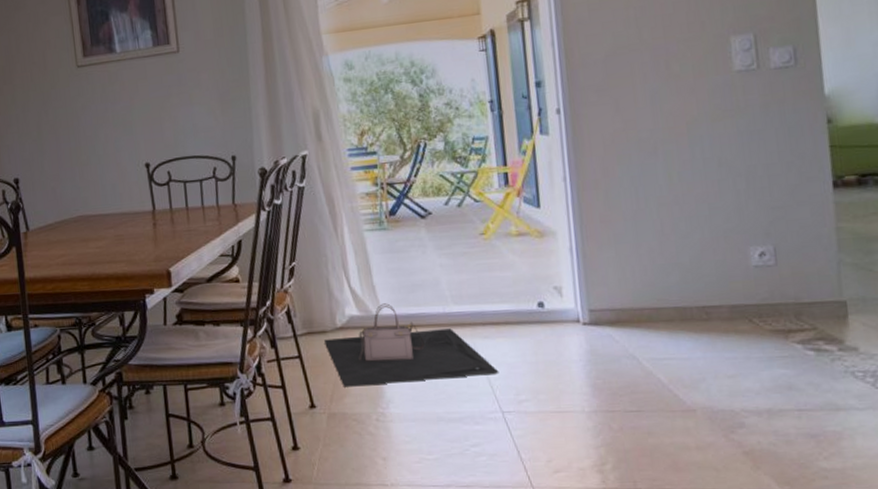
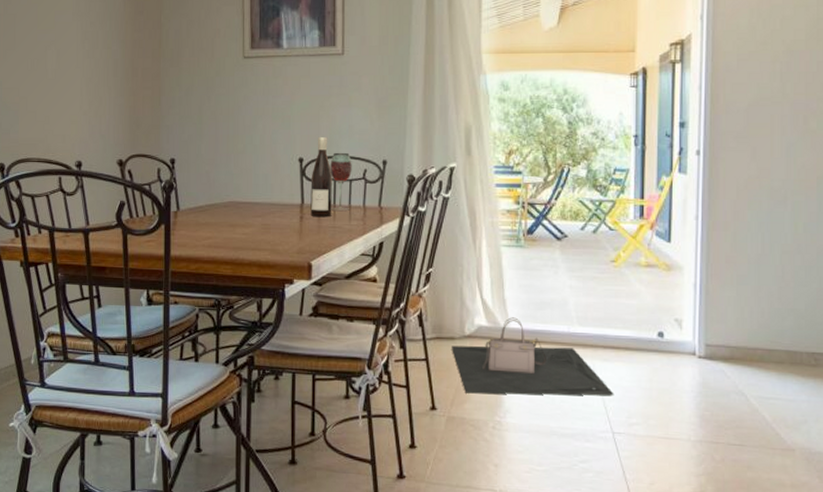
bottle: none [159,138,186,223] -> present [310,136,332,218]
wineglass: none [177,152,203,215] -> present [330,152,352,212]

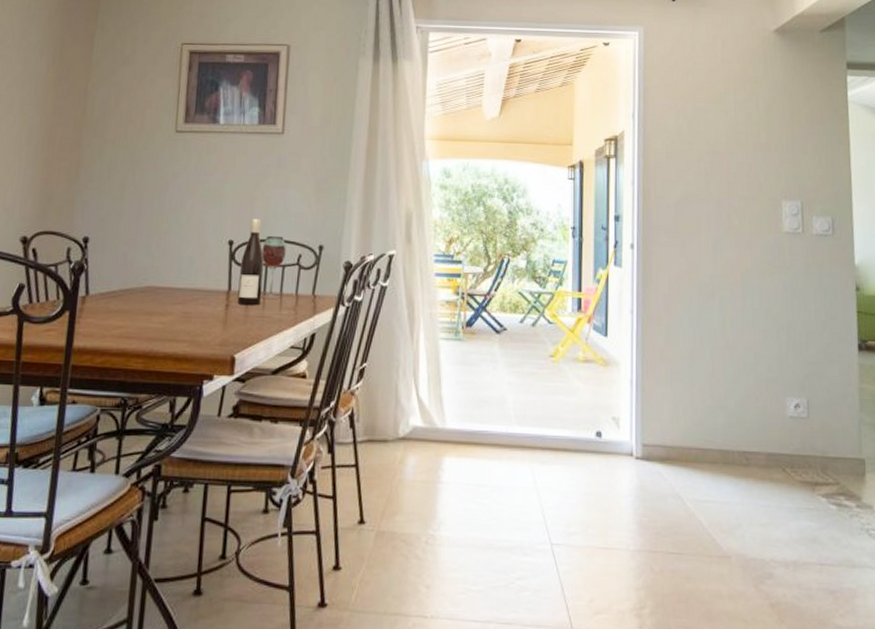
door mat: present [452,345,614,396] -> none [384,448,553,504]
handbag: present [482,317,546,373] -> none [416,417,484,479]

